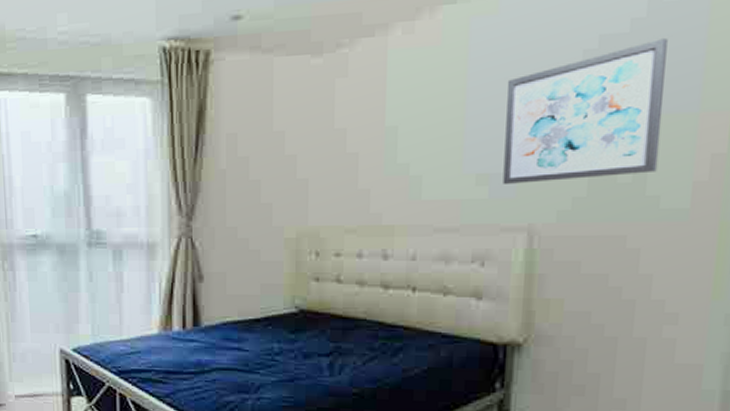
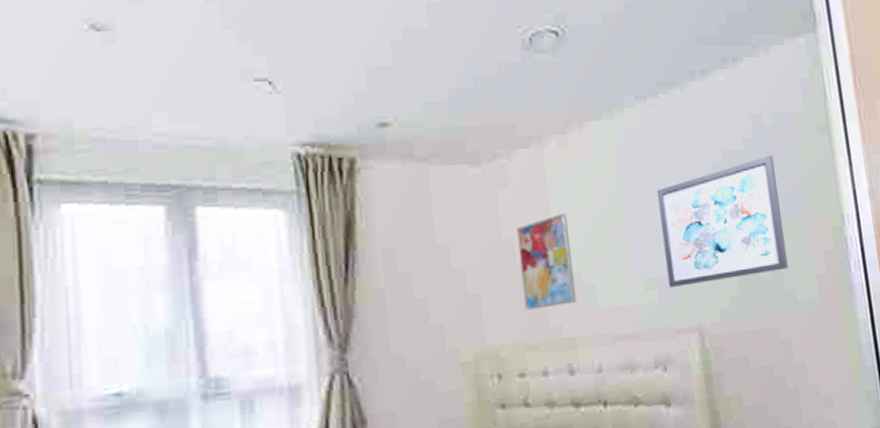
wall art: none [348,103,403,197] -> present [517,212,577,310]

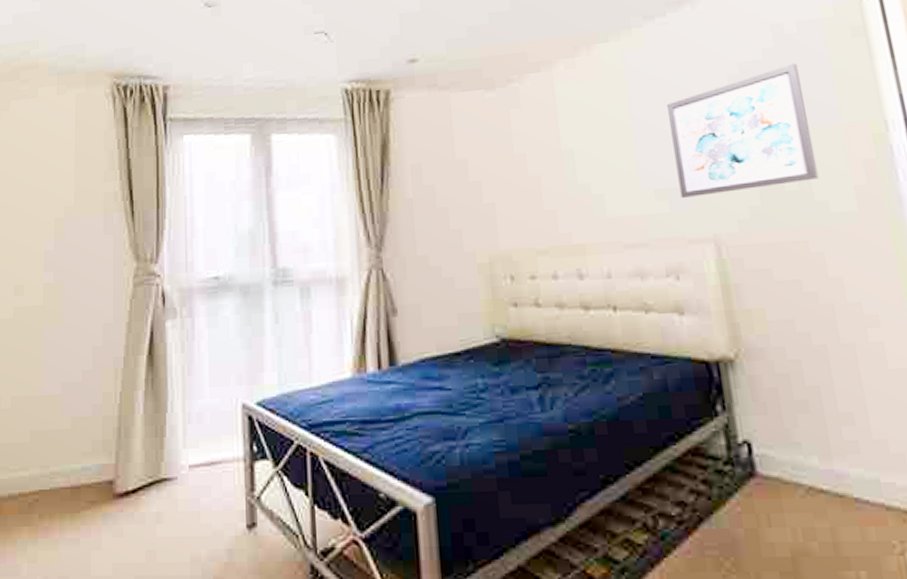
wall art: present [517,212,577,310] -> none [528,129,586,218]

